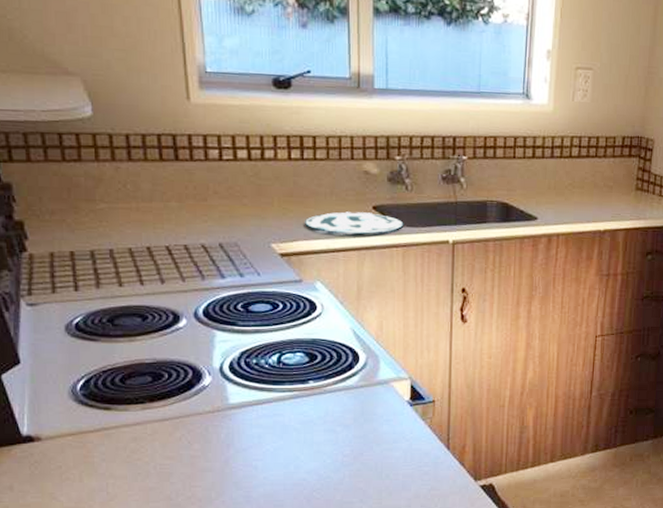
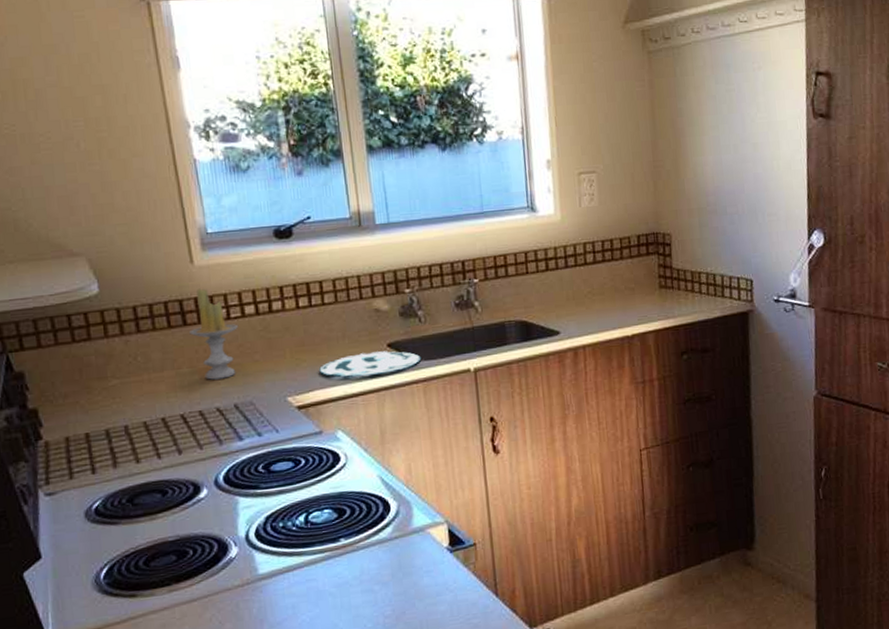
candle: none [181,126,230,217] -> present [189,288,239,380]

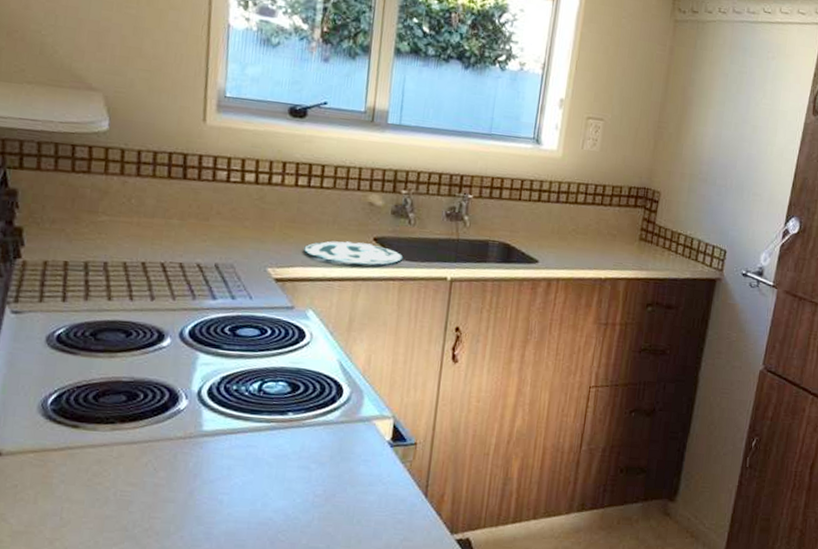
candle: present [189,288,239,380] -> none [187,147,236,238]

